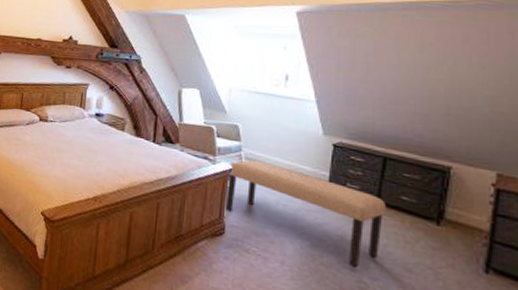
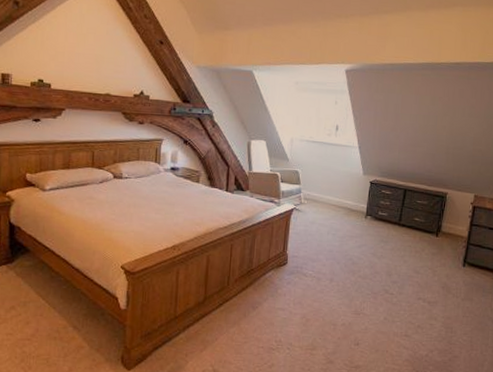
bench: present [225,160,386,269] -> none [287,200,404,276]

